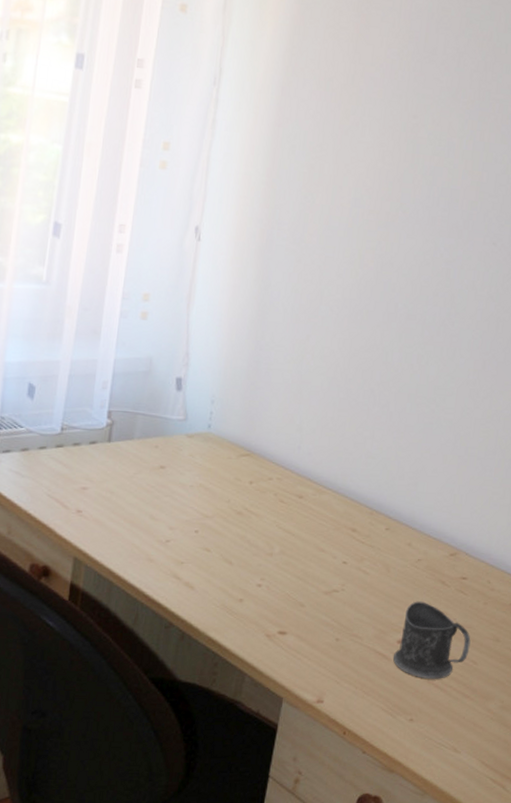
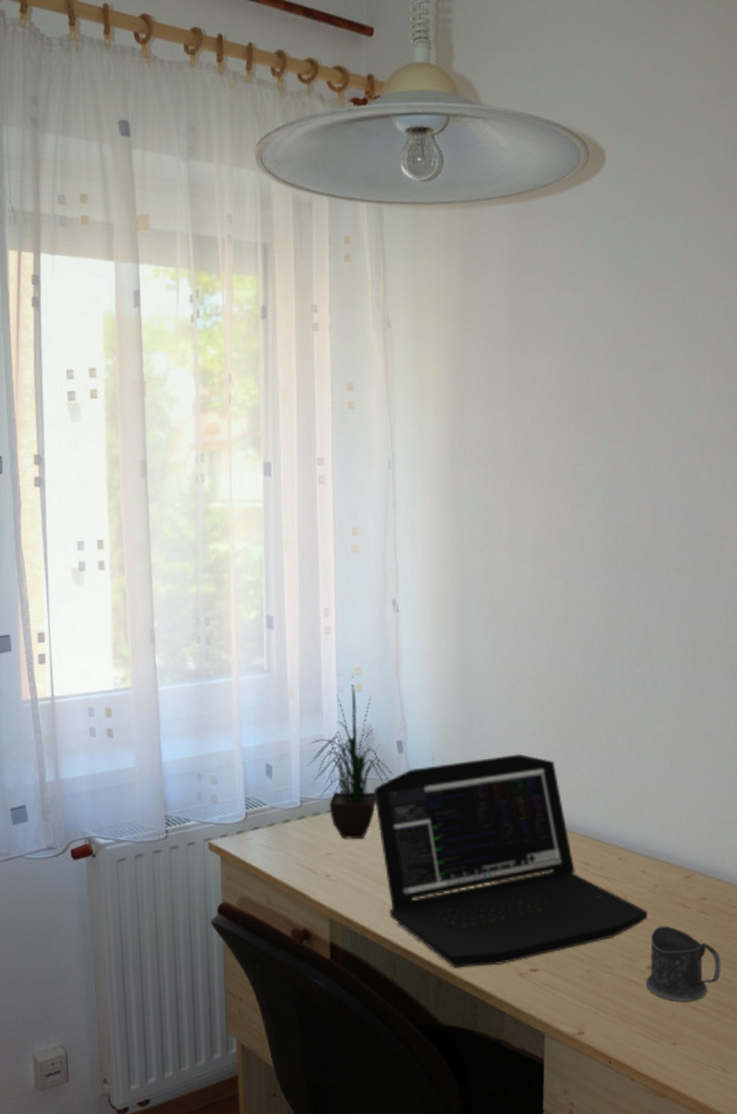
potted plant: none [74,299,169,477] -> present [307,674,396,840]
laptop: none [139,408,407,624] -> present [374,754,648,968]

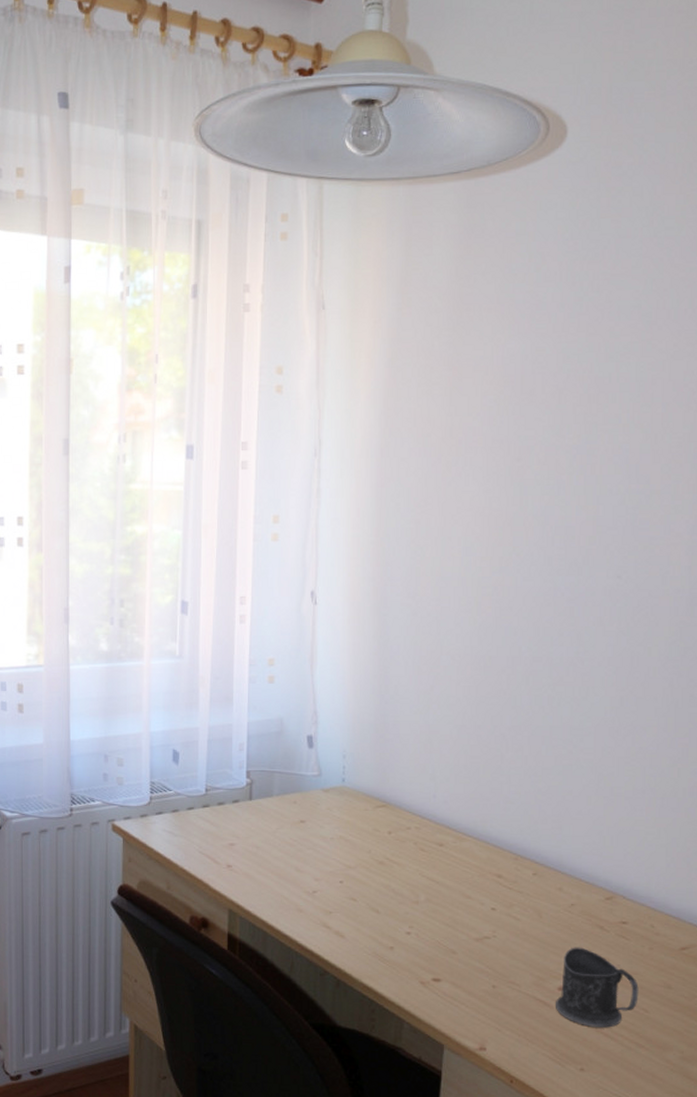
potted plant: present [307,674,396,840] -> none [214,664,304,833]
laptop: present [374,754,648,968] -> none [281,757,562,972]

